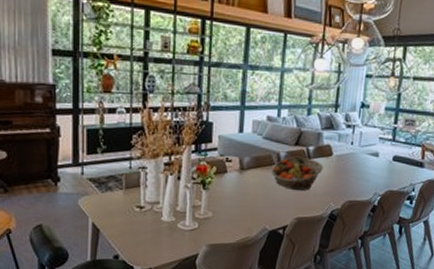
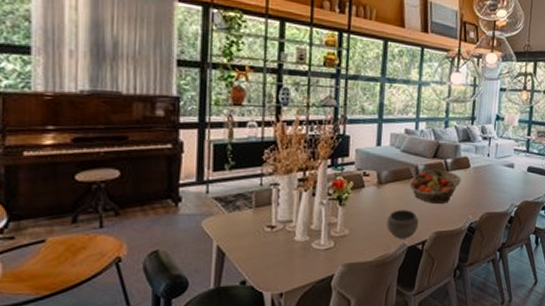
bowl: none [248,195,280,223] -> present [386,209,419,239]

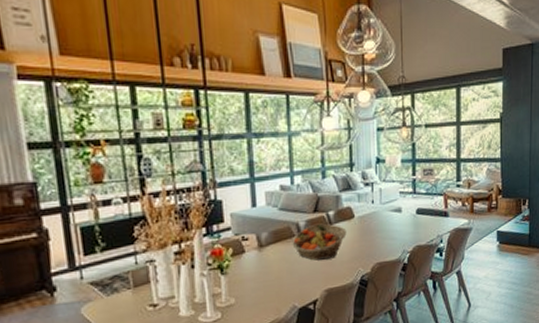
bowl: present [386,209,419,239] -> none [273,270,307,301]

